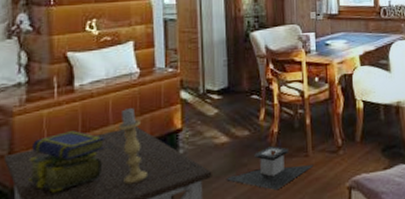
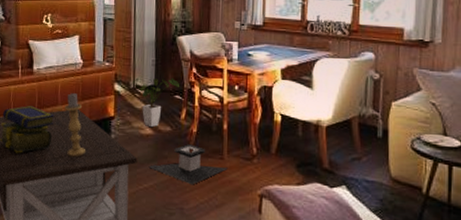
house plant: none [202,77,256,135] -> present [132,78,179,128]

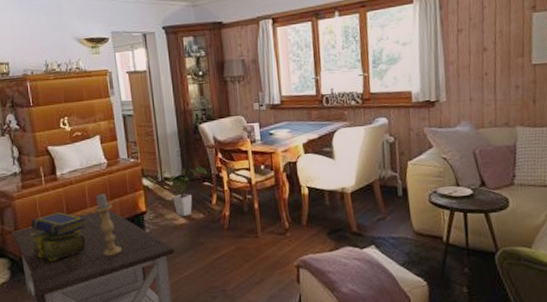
lantern: present [150,144,228,185] -> none [187,227,263,267]

